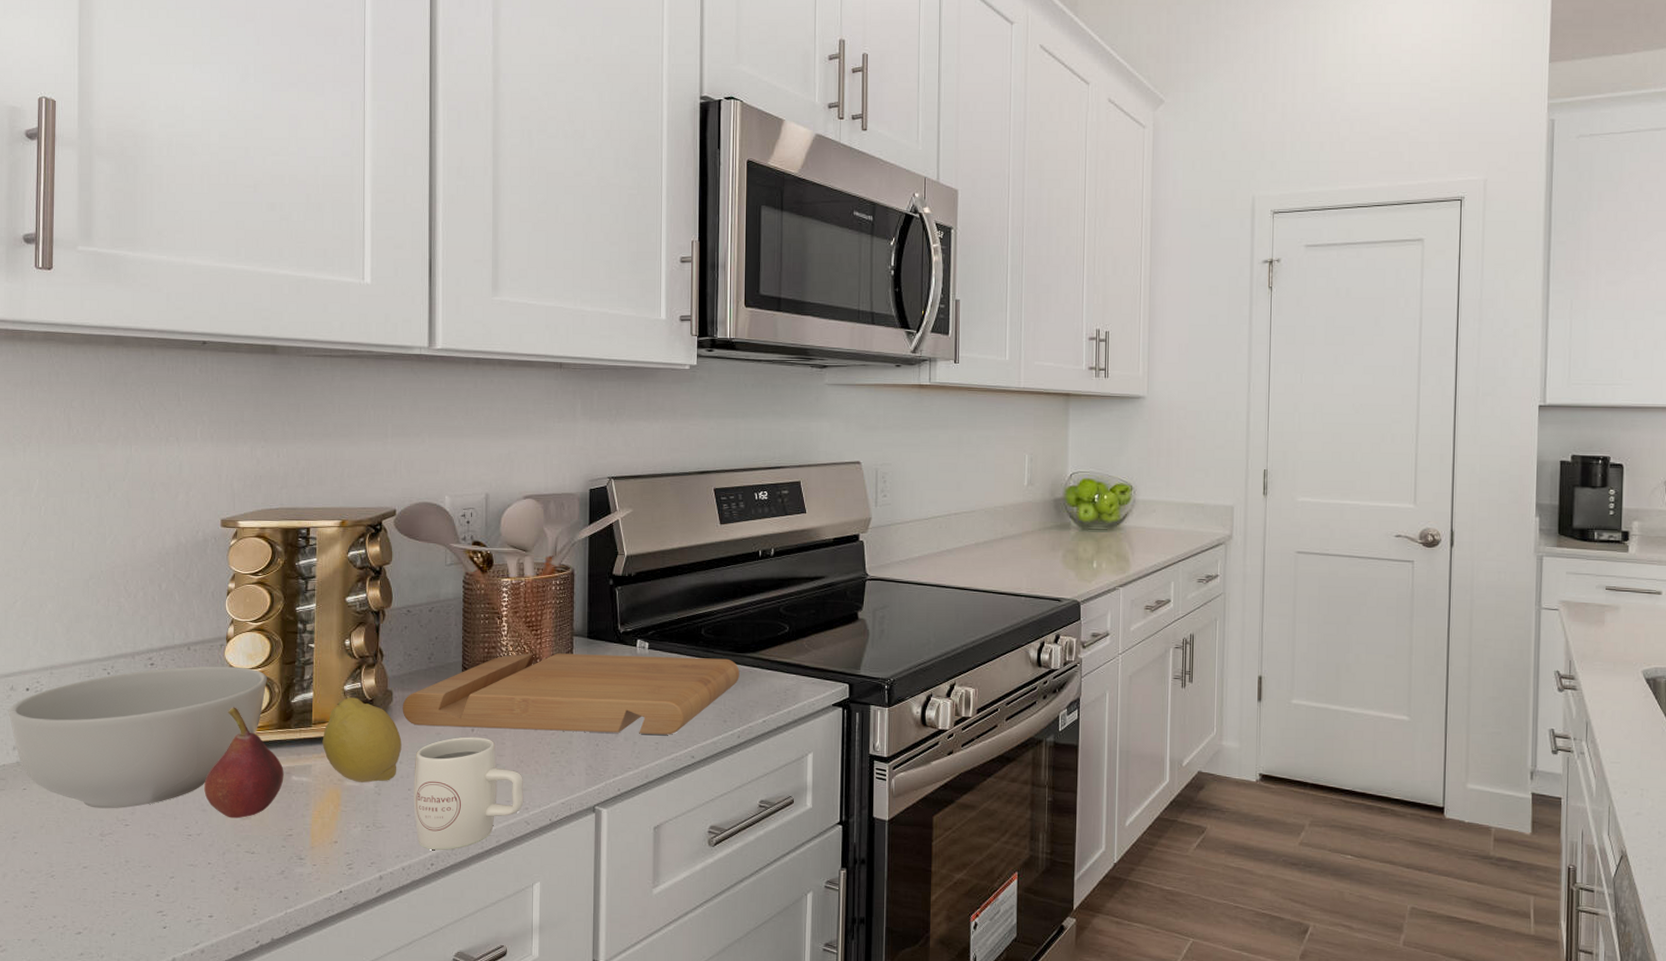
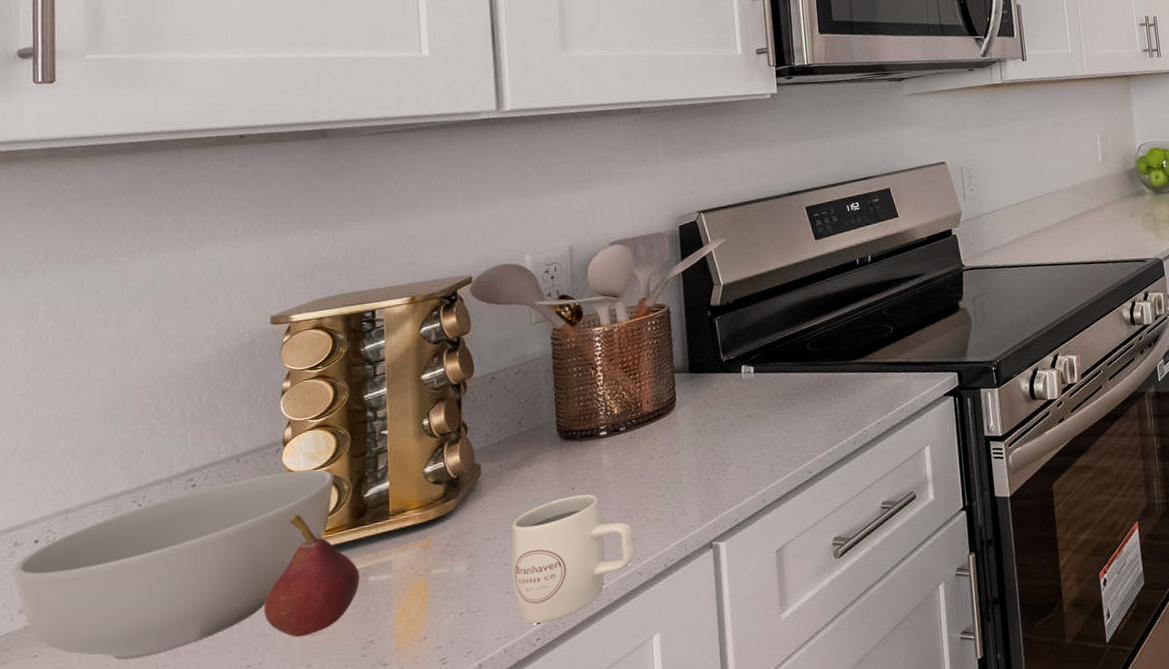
fruit: present [322,697,402,783] -> none [402,478,495,569]
cutting board: present [402,652,740,735] -> none [492,368,849,496]

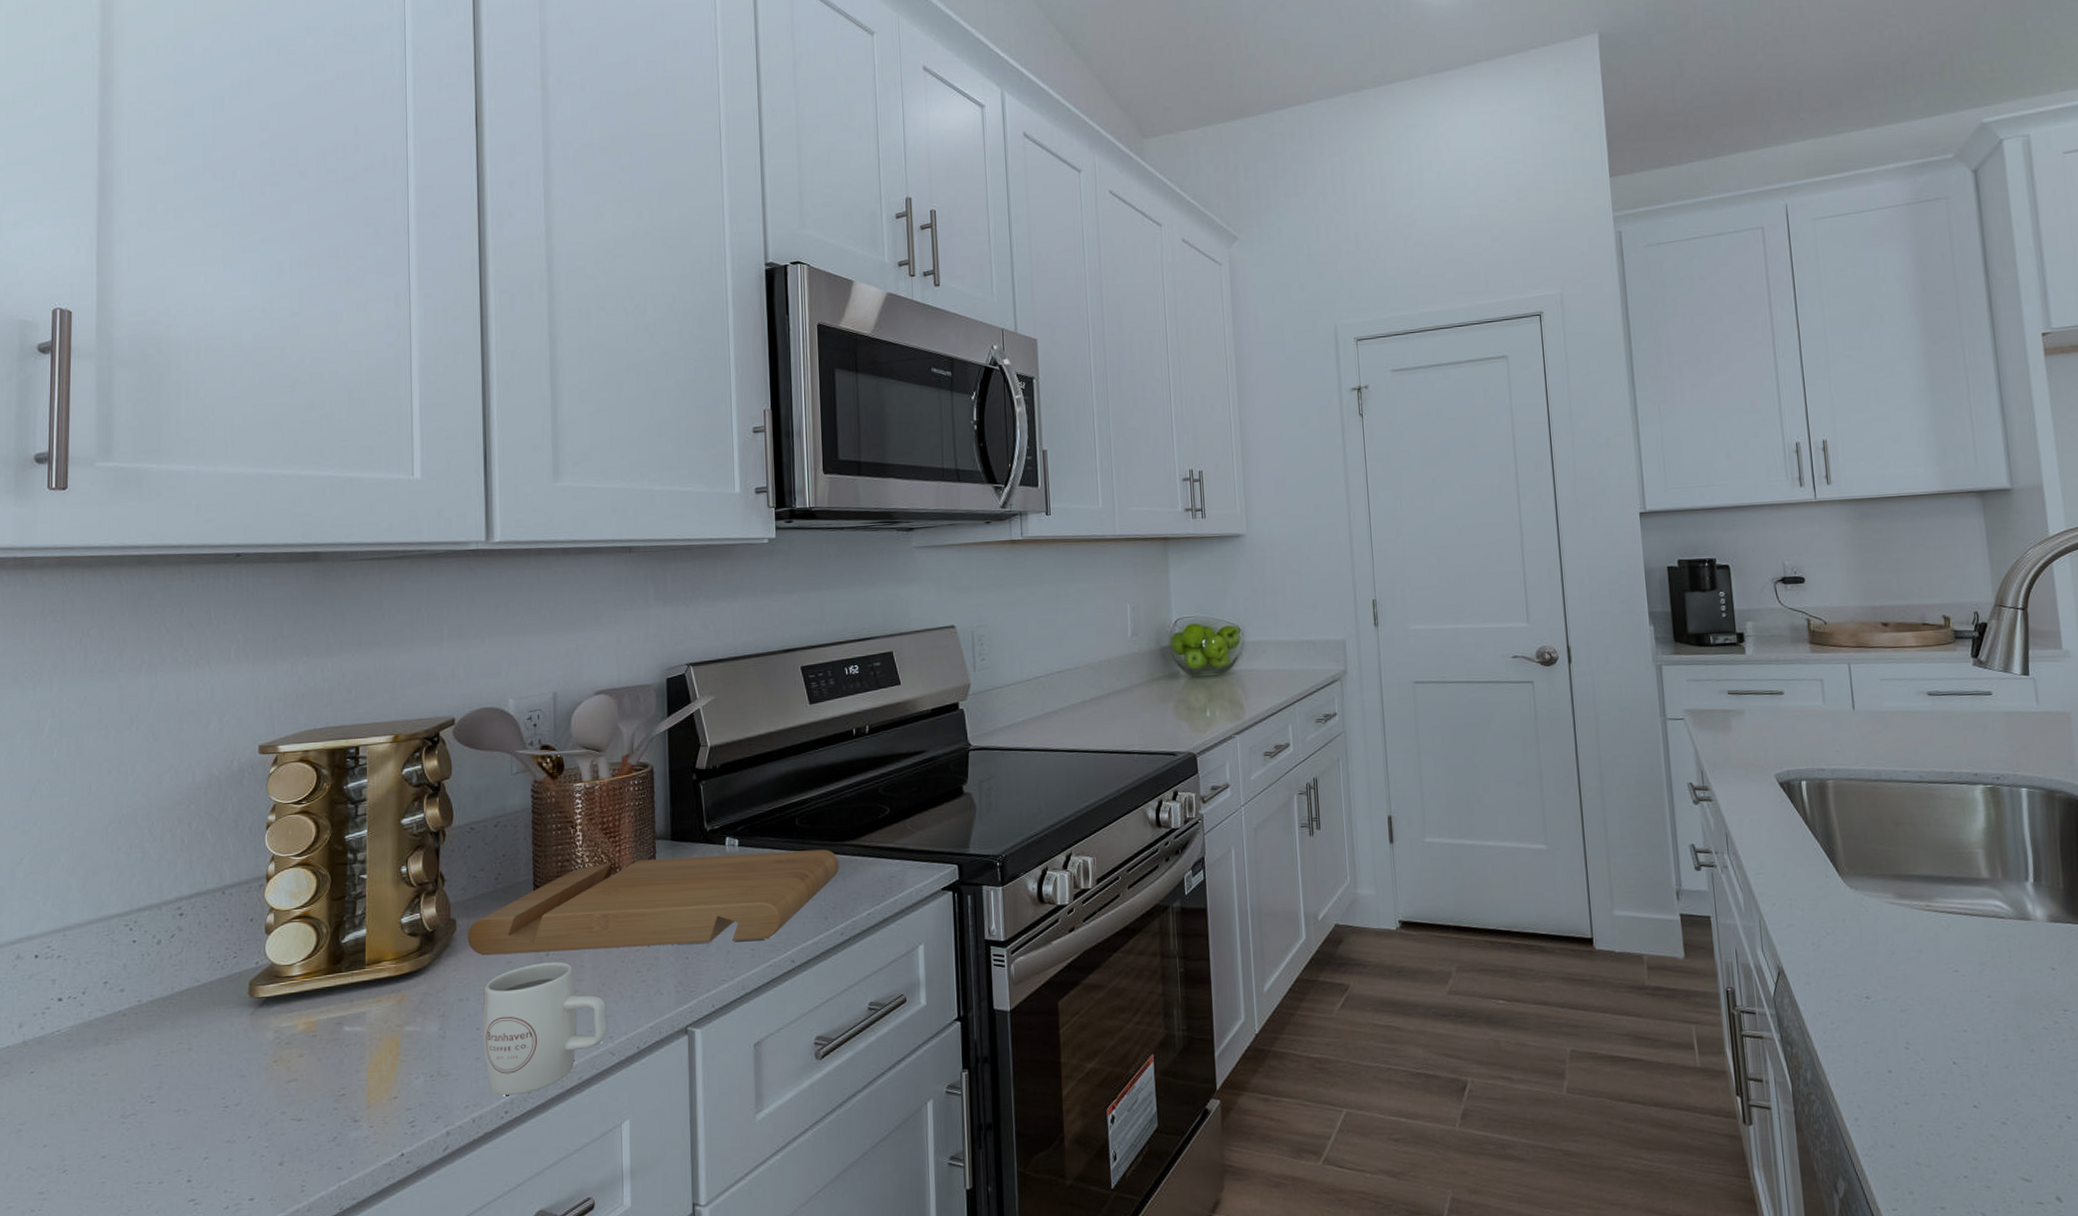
bowl: present [11,469,335,660] -> none [13,908,315,1087]
fruit: present [264,514,360,638] -> none [242,954,334,1082]
cutting board: none [492,368,849,496] -> present [467,849,839,956]

